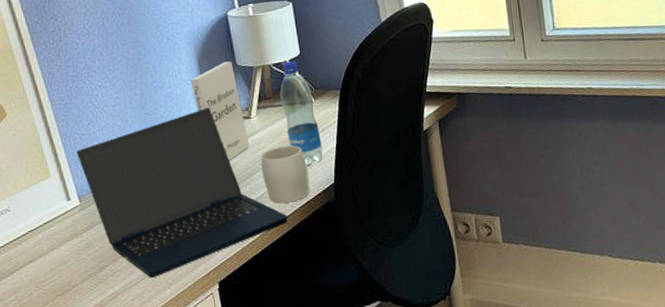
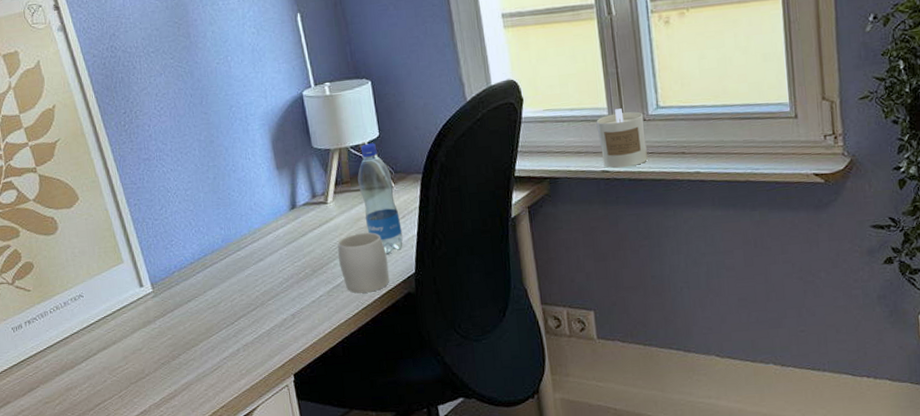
laptop: present [76,107,288,279] -> none [148,192,366,368]
book: present [190,61,250,160] -> none [264,143,326,248]
candle: none [499,30,546,85] -> present [596,108,648,169]

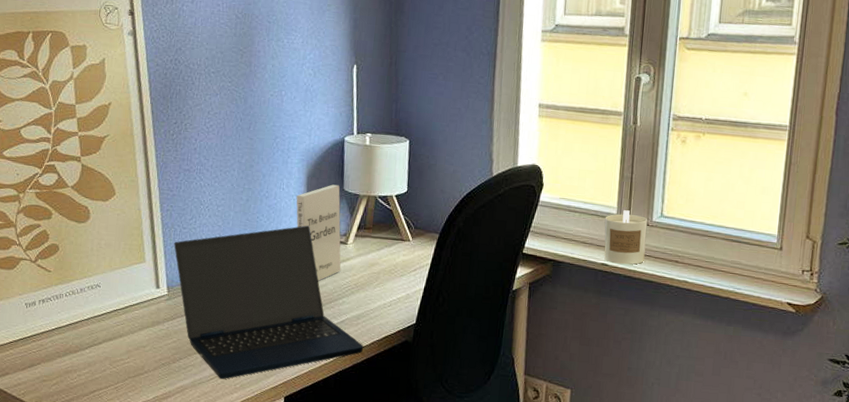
laptop: none [148,192,366,368] -> present [174,225,364,380]
book: none [264,143,326,248] -> present [296,184,341,281]
mug: present [337,232,390,294] -> none [347,277,393,334]
bottle: present [357,143,403,255] -> none [379,196,411,302]

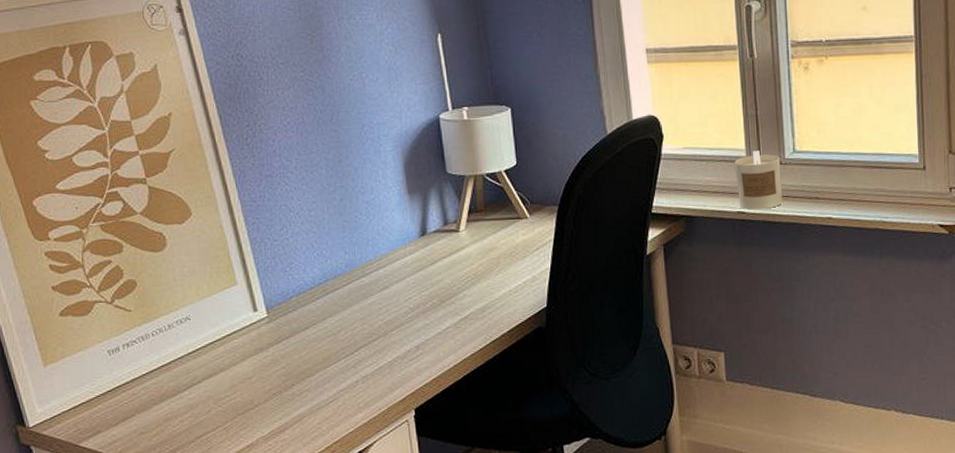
laptop: present [174,225,364,380] -> none [266,218,494,401]
book: present [296,184,341,281] -> none [395,168,457,276]

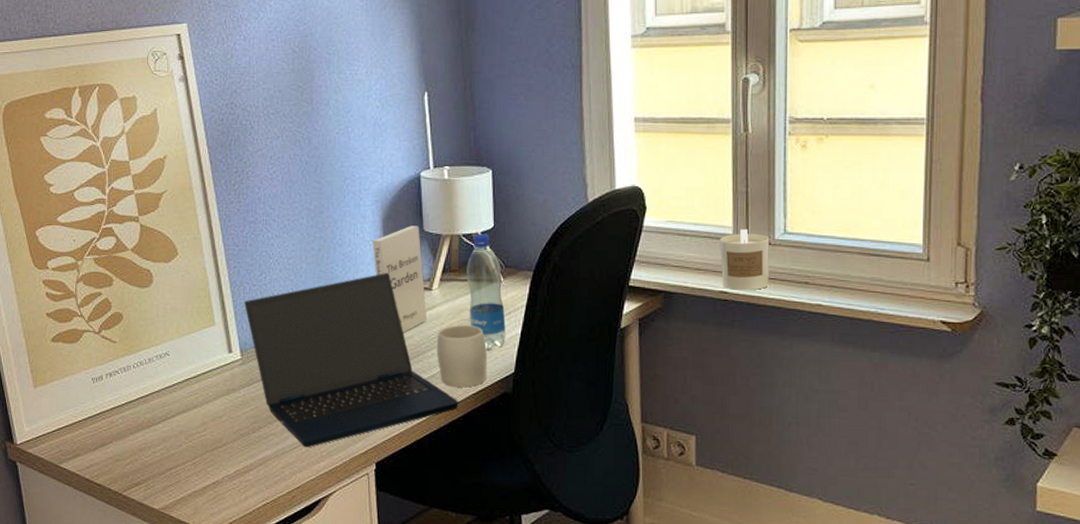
laptop: none [266,218,494,401] -> present [244,273,459,448]
book: none [395,168,457,276] -> present [372,225,427,333]
mug: none [468,264,520,326] -> present [437,325,488,388]
bottle: none [492,172,536,287] -> present [466,233,506,350]

